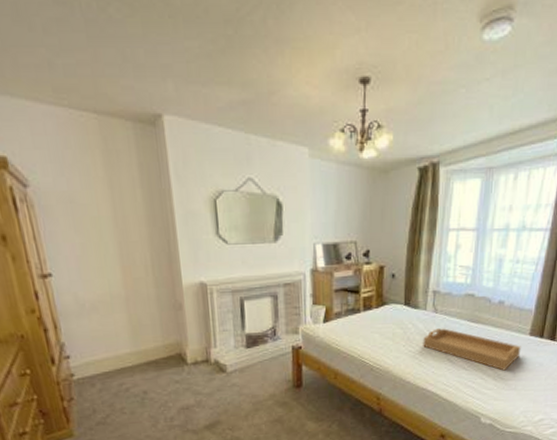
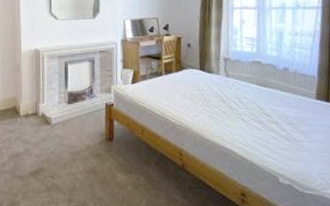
serving tray: present [422,328,521,371] -> none [217,91,310,132]

